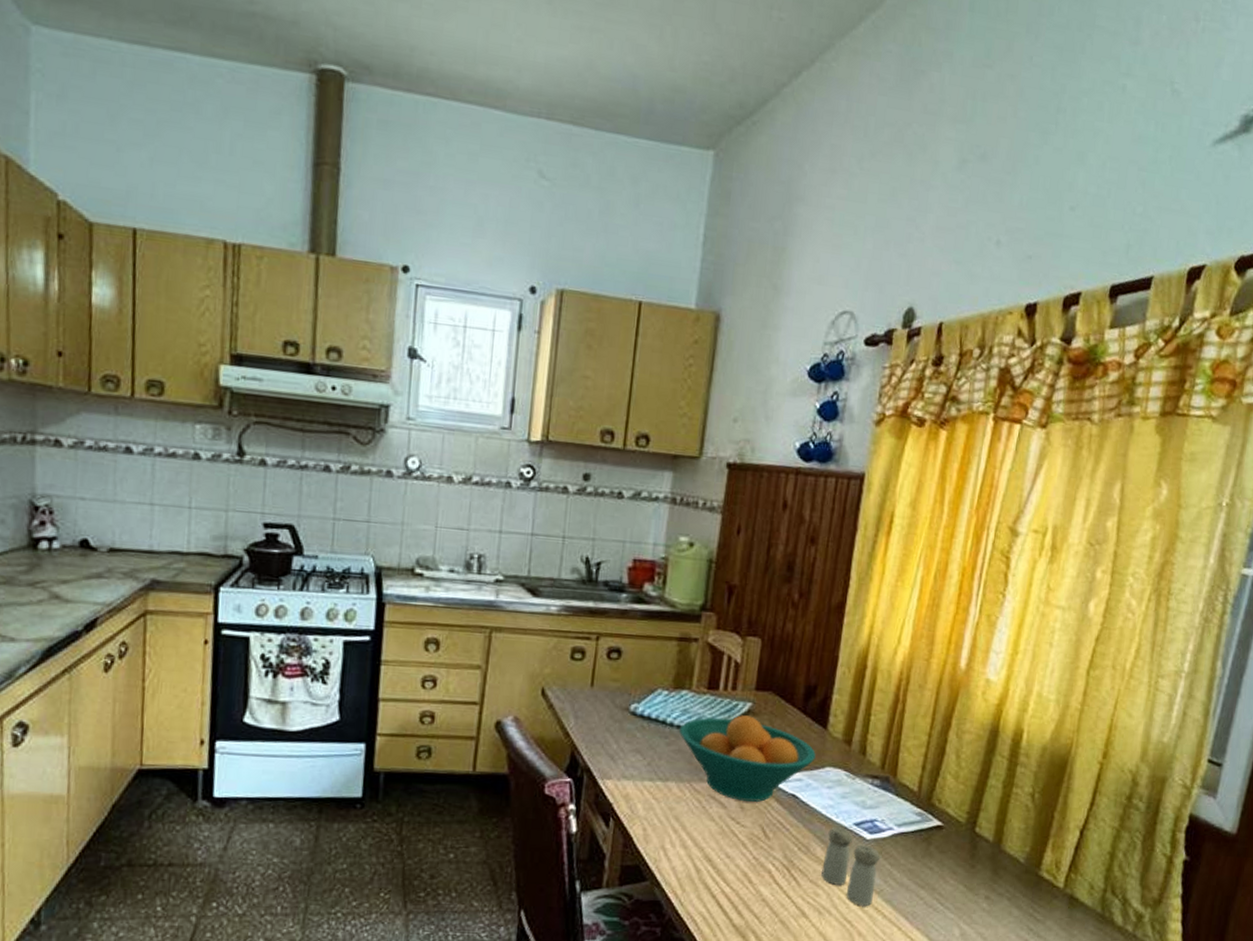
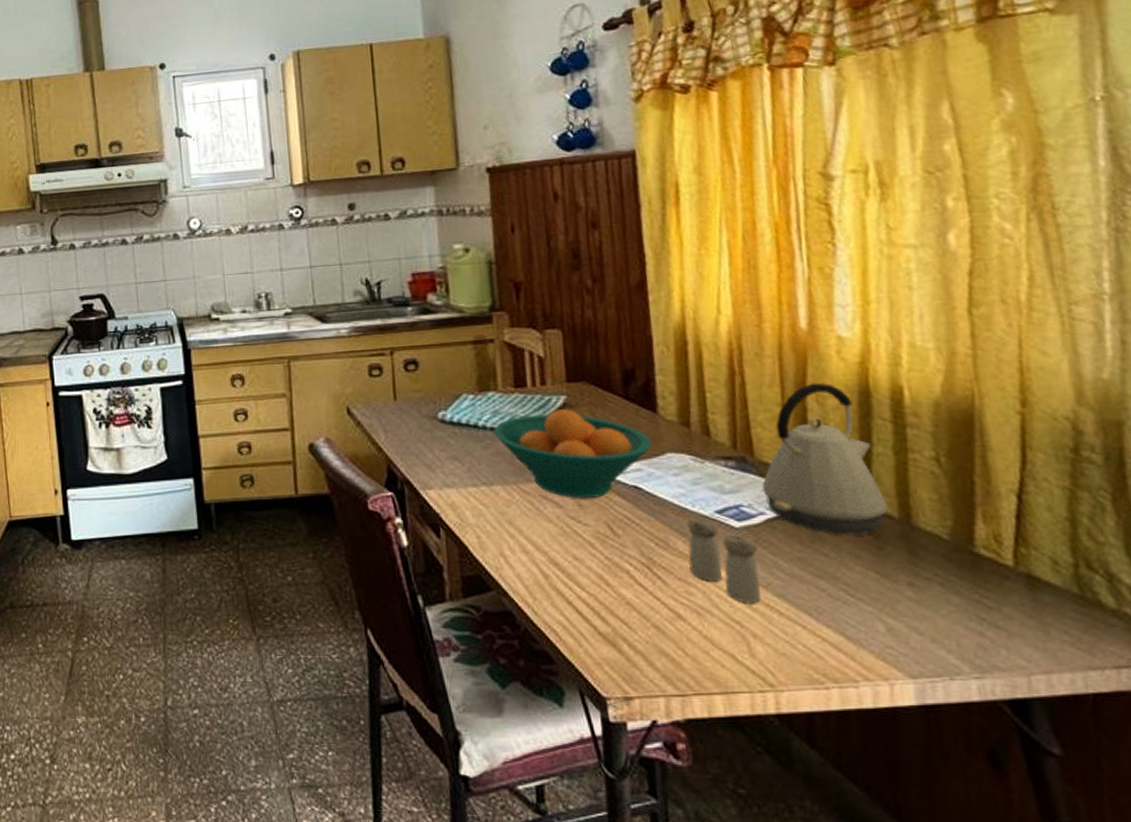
kettle: none [895,717,989,854] -> present [761,382,888,535]

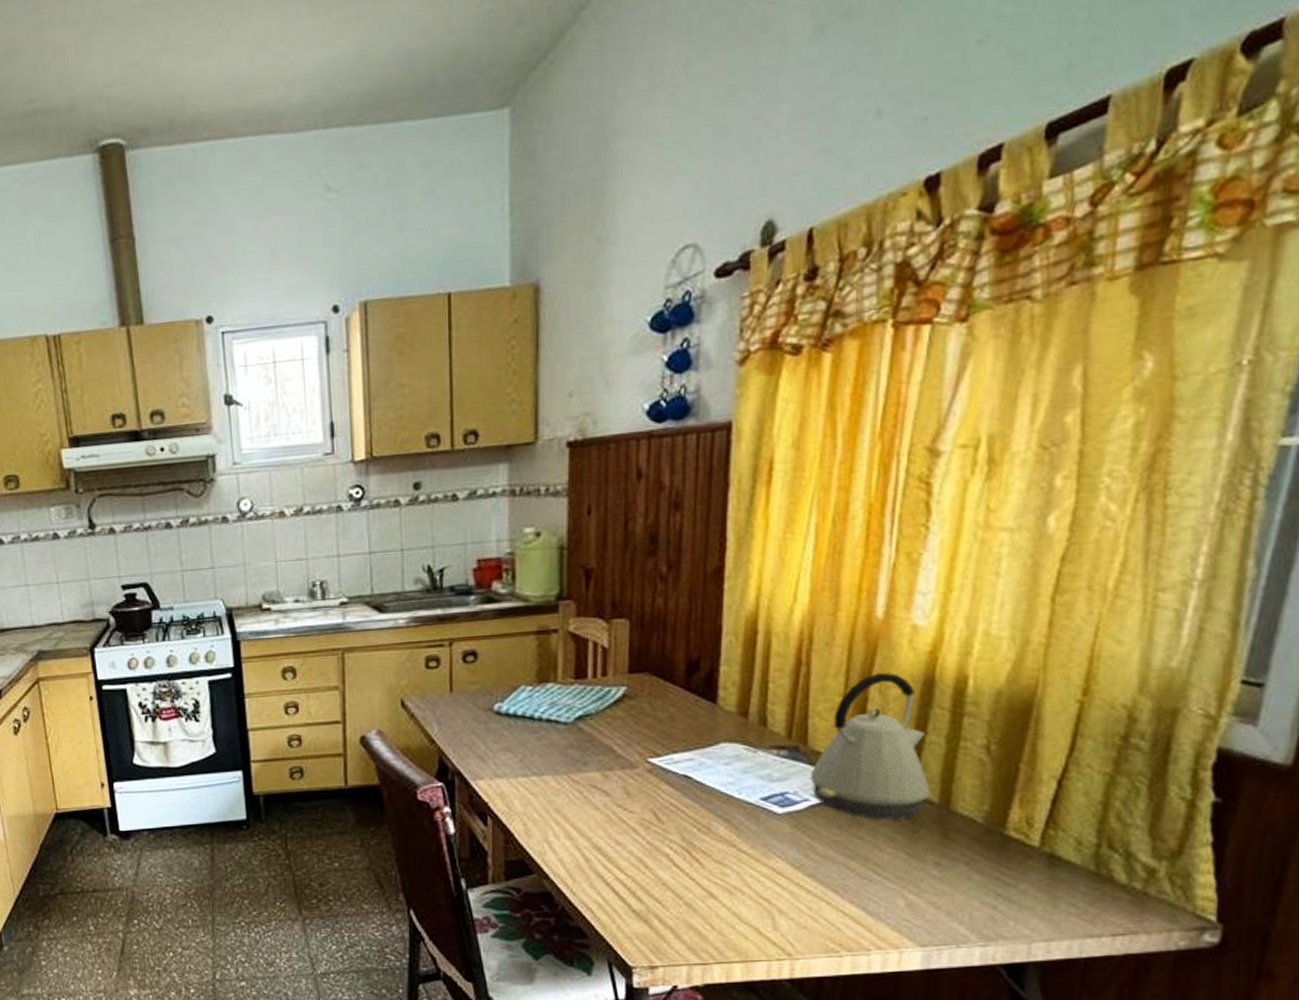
fruit bowl: present [493,409,652,499] -> none [548,700,707,788]
salt and pepper shaker: present [686,517,761,603] -> none [728,804,795,882]

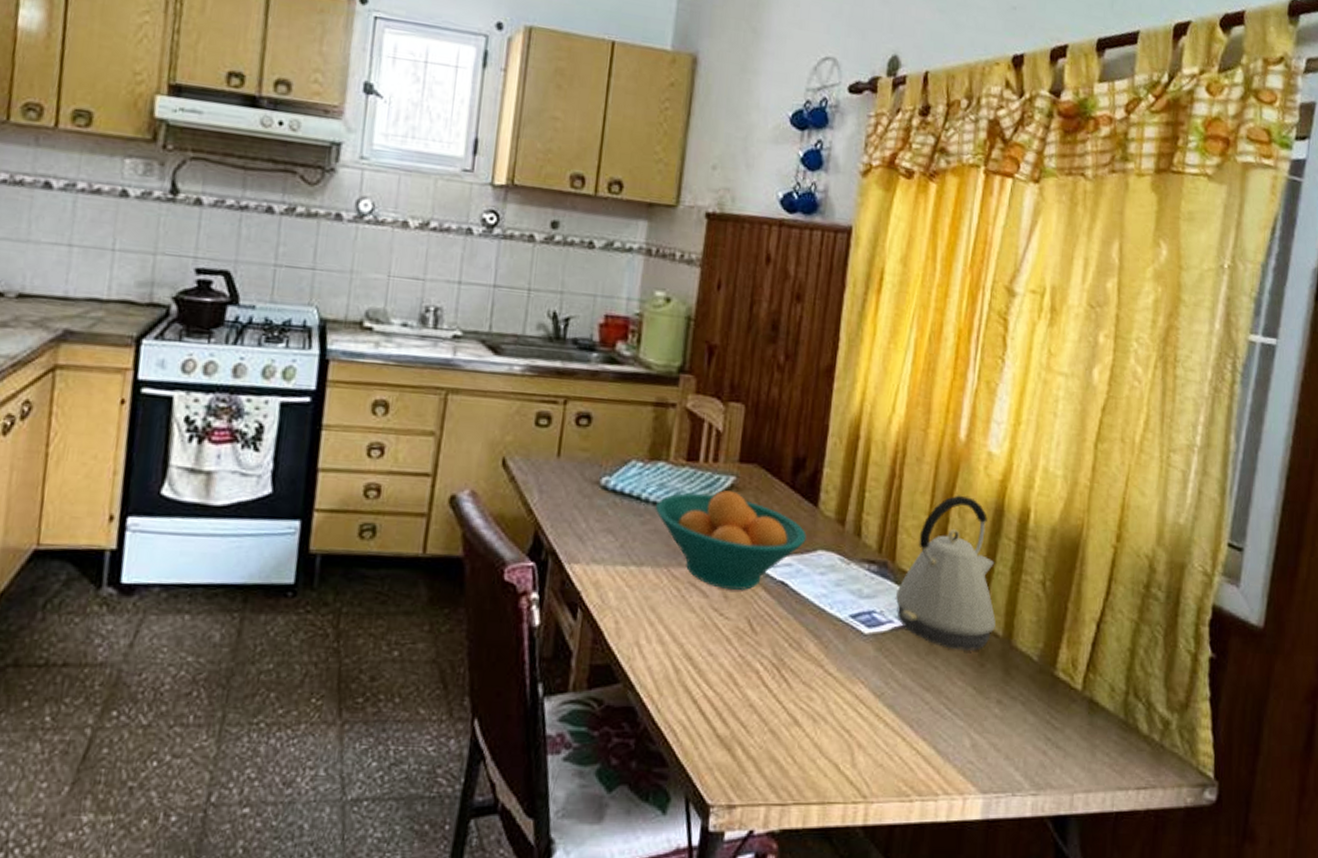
fruit bowl: none [548,700,707,788] -> present [655,490,807,591]

